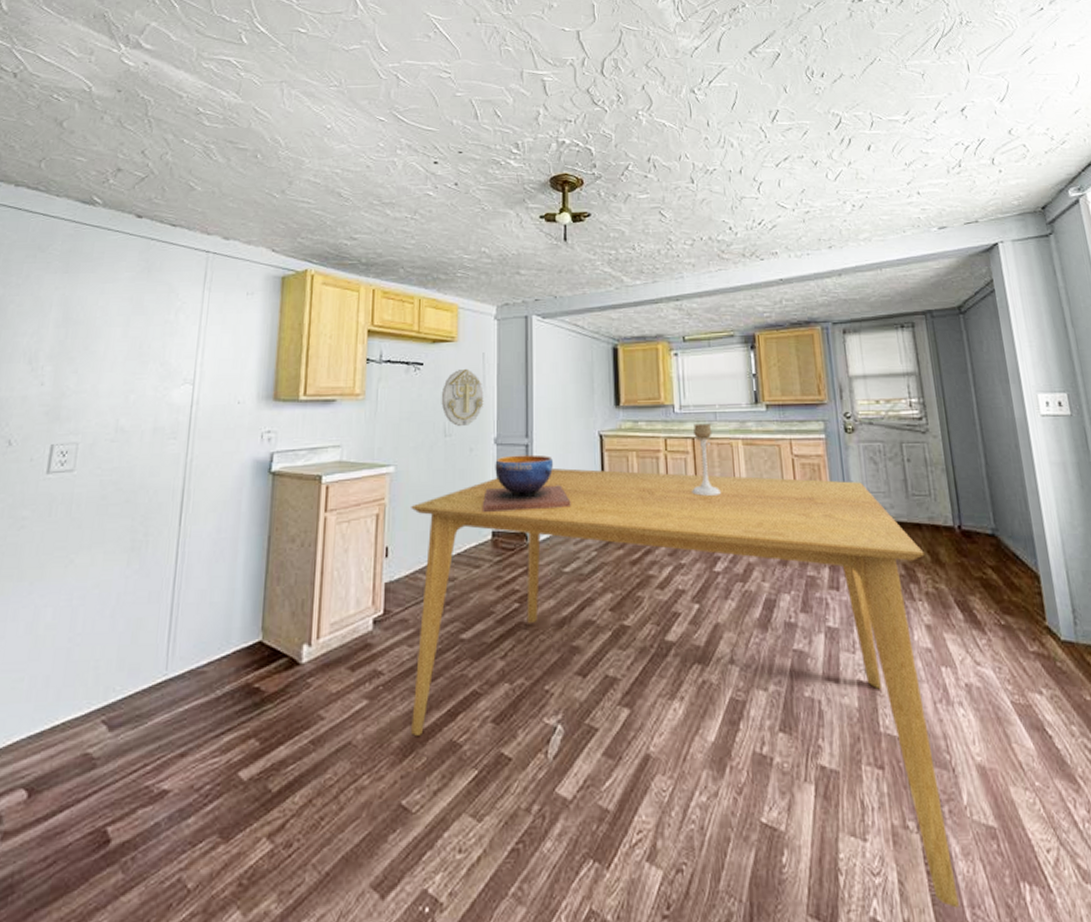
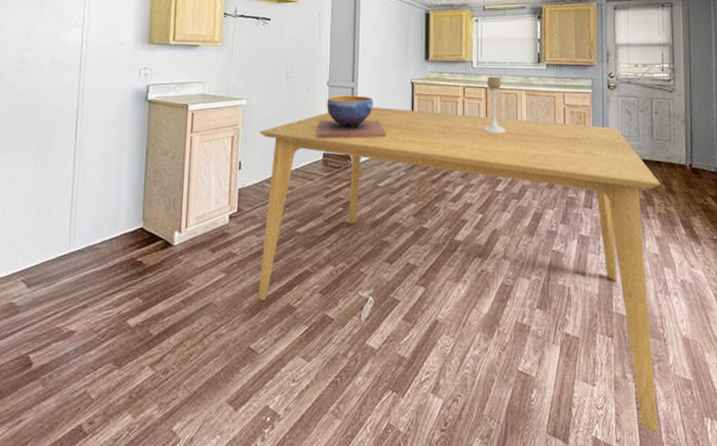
wall decoration: present [441,368,484,427] -> none [284,24,319,71]

